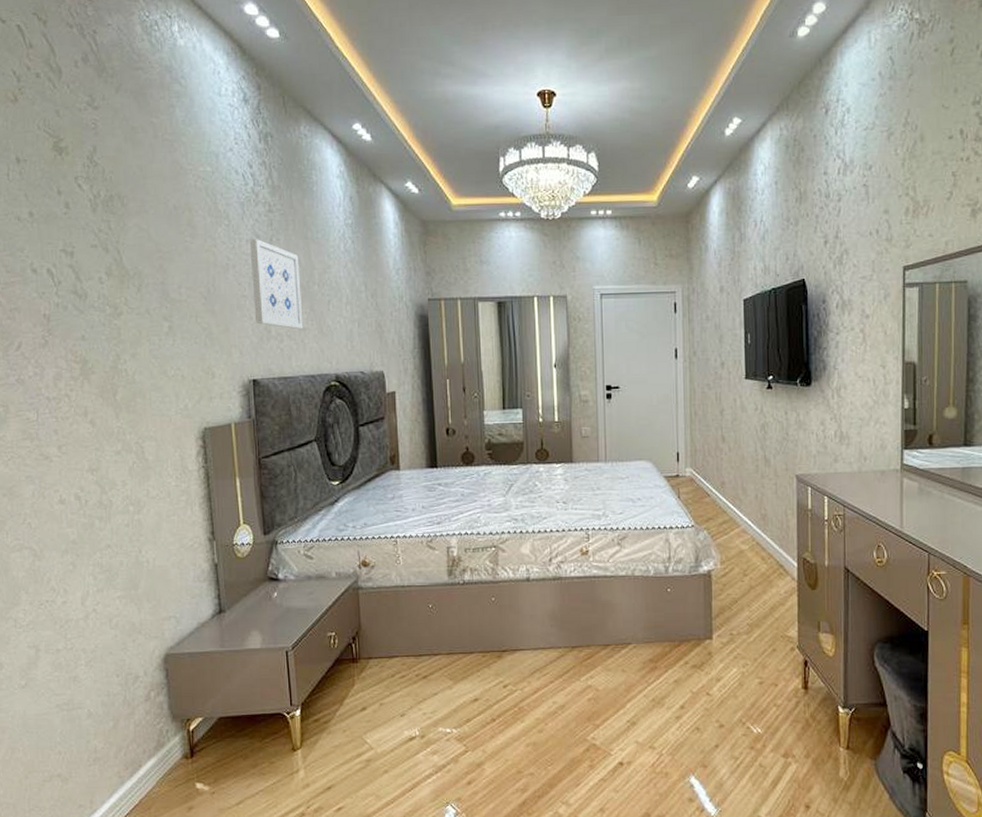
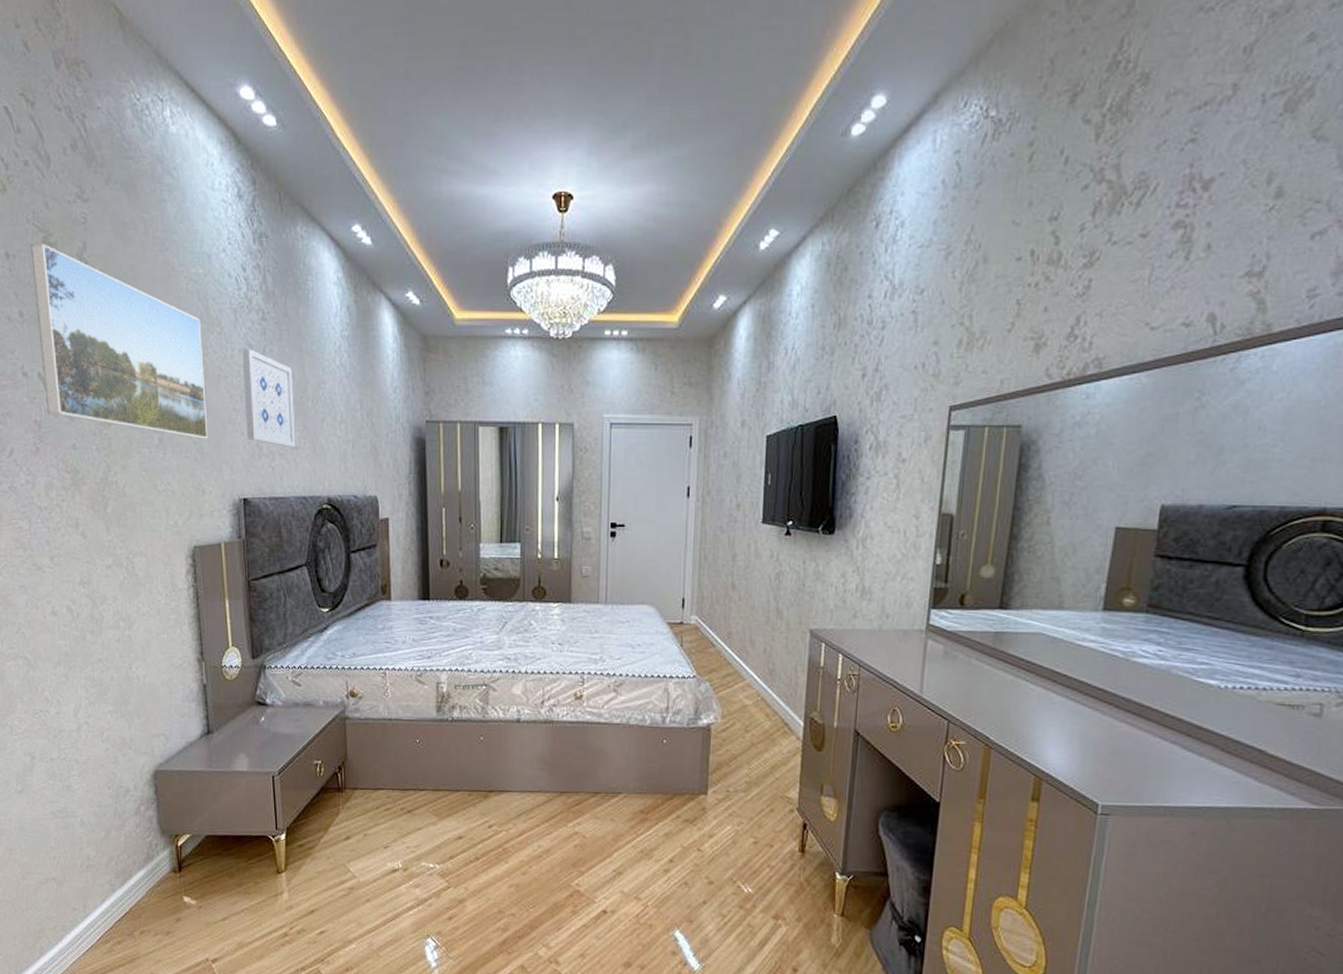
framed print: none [40,148,218,325] -> present [30,243,208,439]

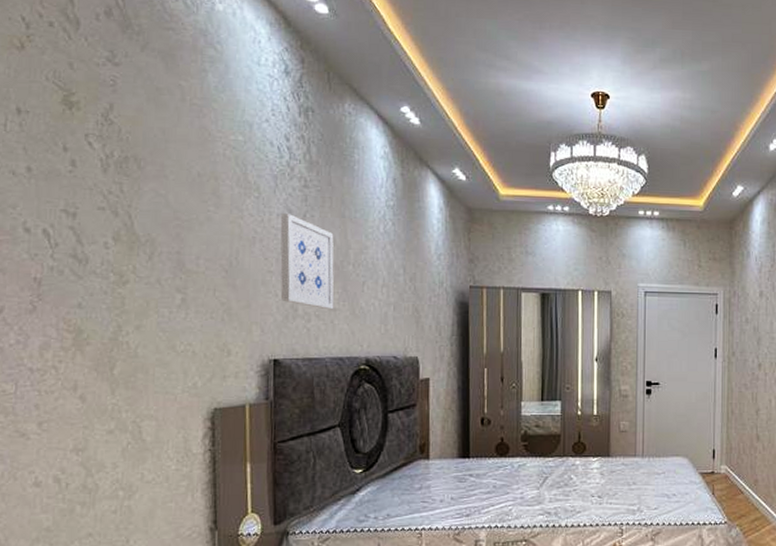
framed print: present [30,243,208,439] -> none [47,101,238,300]

